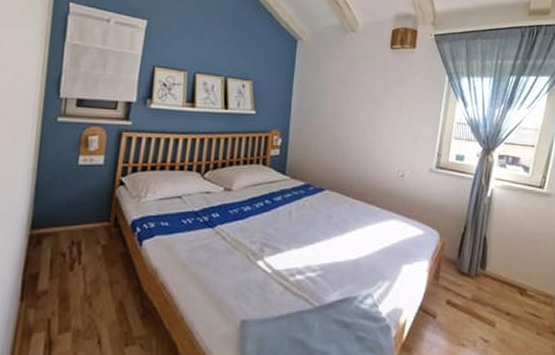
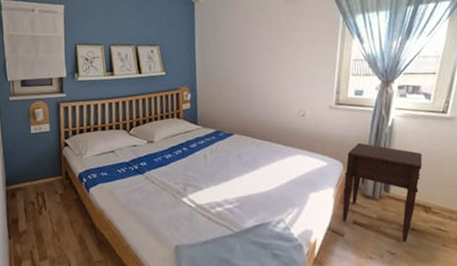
nightstand: none [435,211,519,329] -> present [342,142,423,243]

